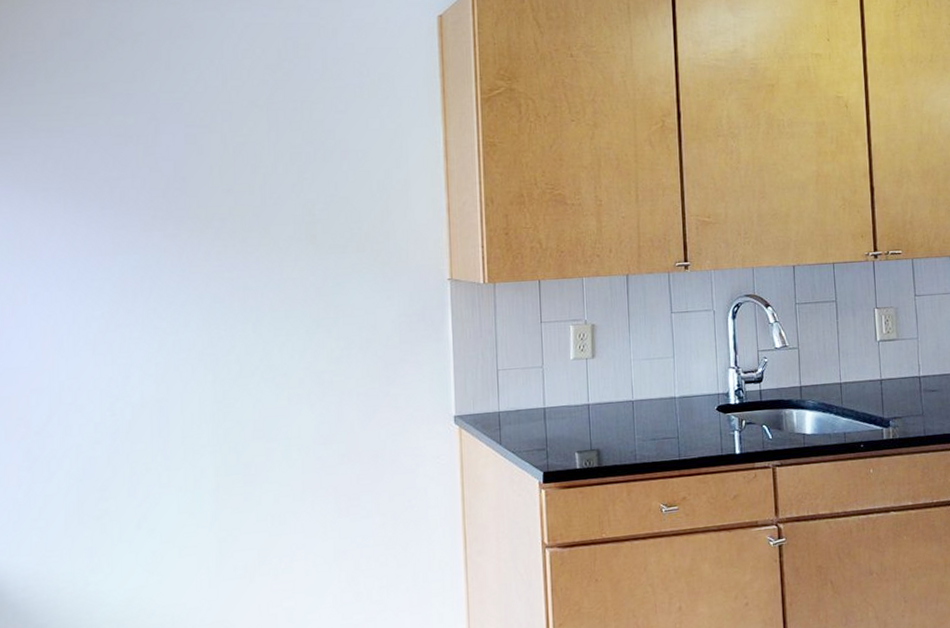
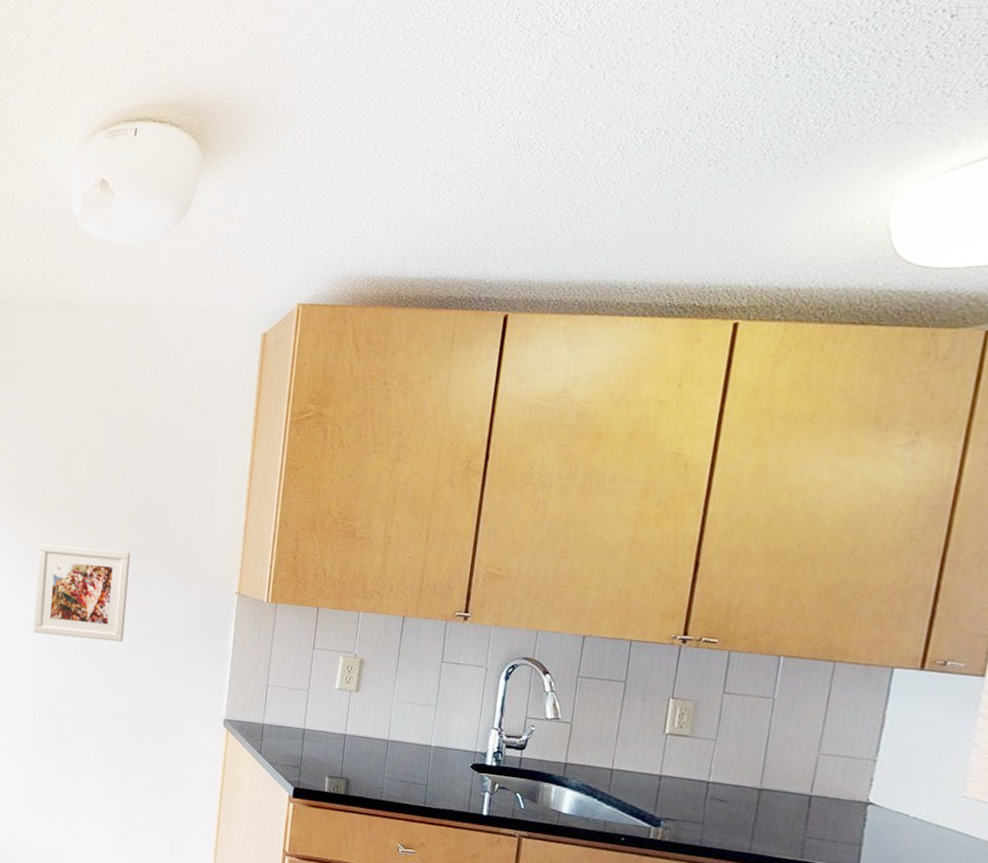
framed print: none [199,254,322,364] -> present [33,544,131,642]

